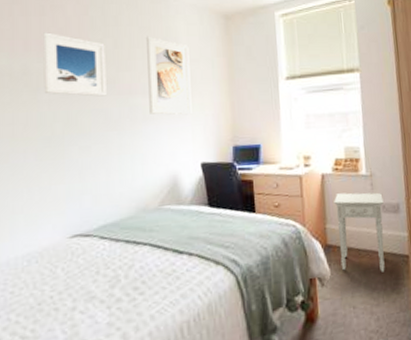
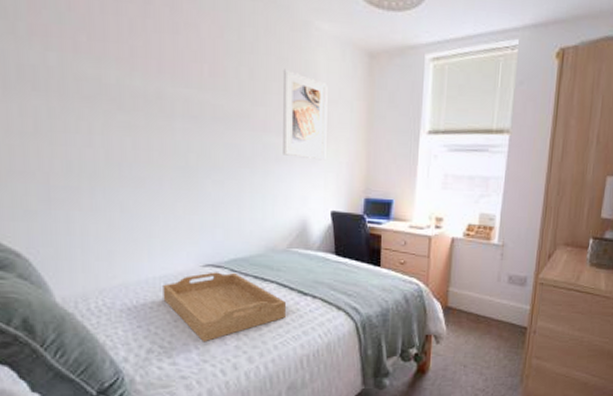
serving tray: none [26,239,163,325] -> present [163,272,287,343]
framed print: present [43,32,107,97] -> none [177,53,240,131]
nightstand: present [334,192,385,272] -> none [458,259,512,339]

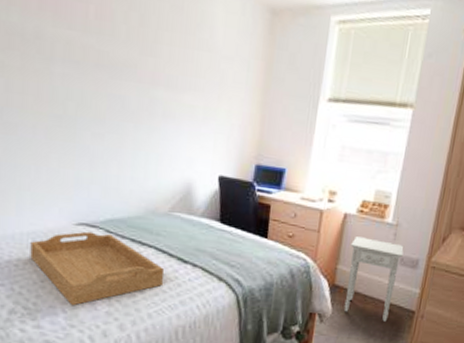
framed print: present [282,69,328,159] -> none [171,18,225,120]
nightstand: none [458,259,512,339] -> present [343,236,404,322]

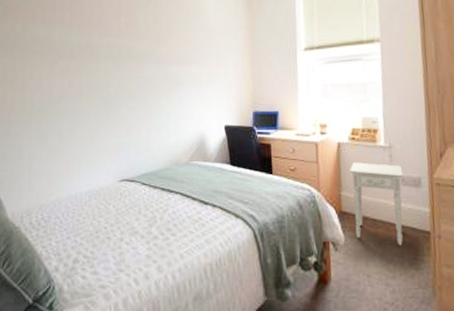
serving tray: present [30,231,165,306] -> none [88,185,190,252]

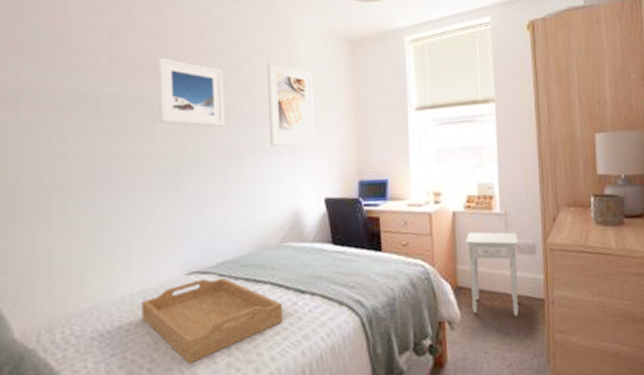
serving tray: none [88,185,190,252] -> present [141,277,284,365]
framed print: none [102,12,148,66] -> present [158,57,225,127]
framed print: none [180,13,218,82] -> present [266,62,315,147]

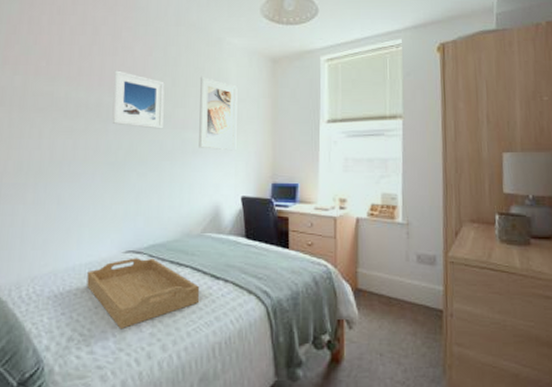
nightstand: present [465,232,519,316] -> none [367,239,419,324]

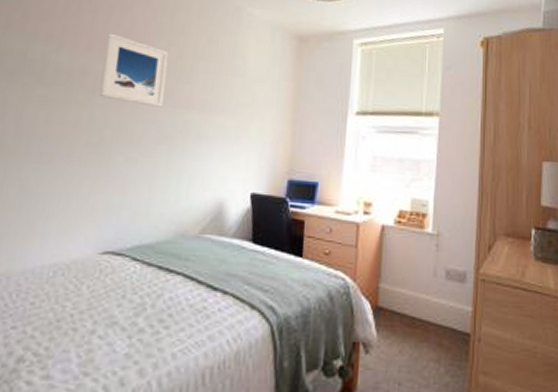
serving tray: present [87,258,200,330] -> none [48,260,192,349]
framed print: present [199,76,238,150] -> none [204,49,256,138]

